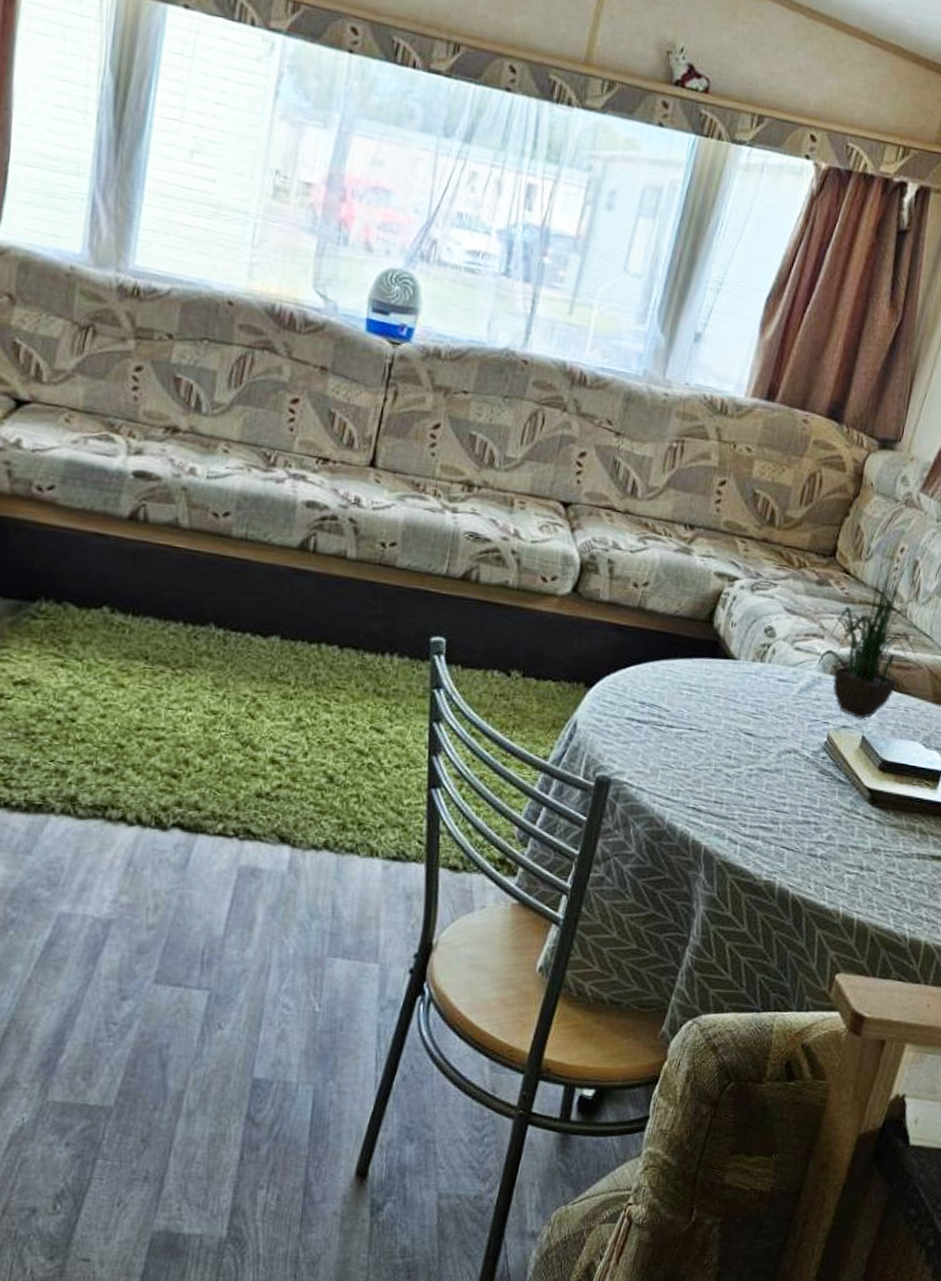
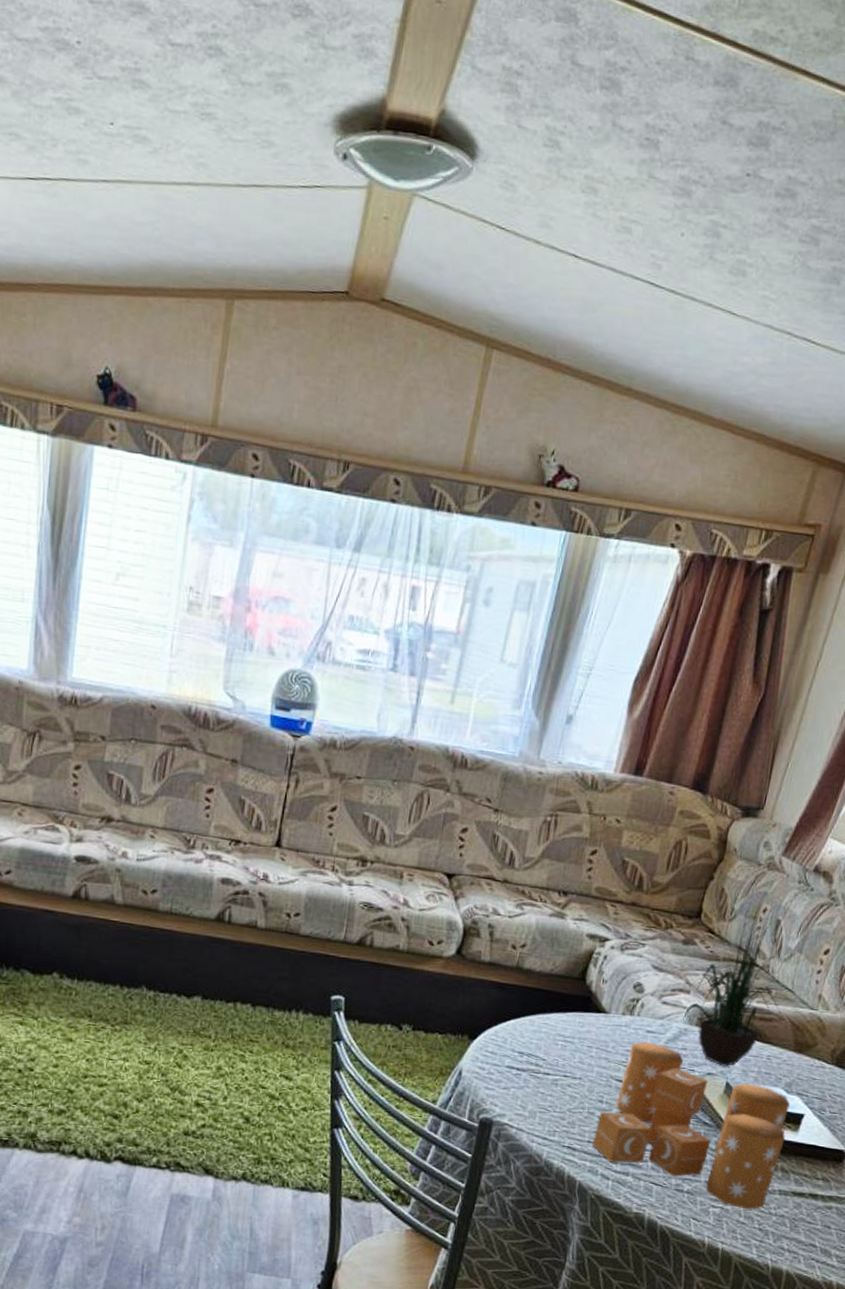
candle: none [719,691,928,876] -> present [592,1041,790,1210]

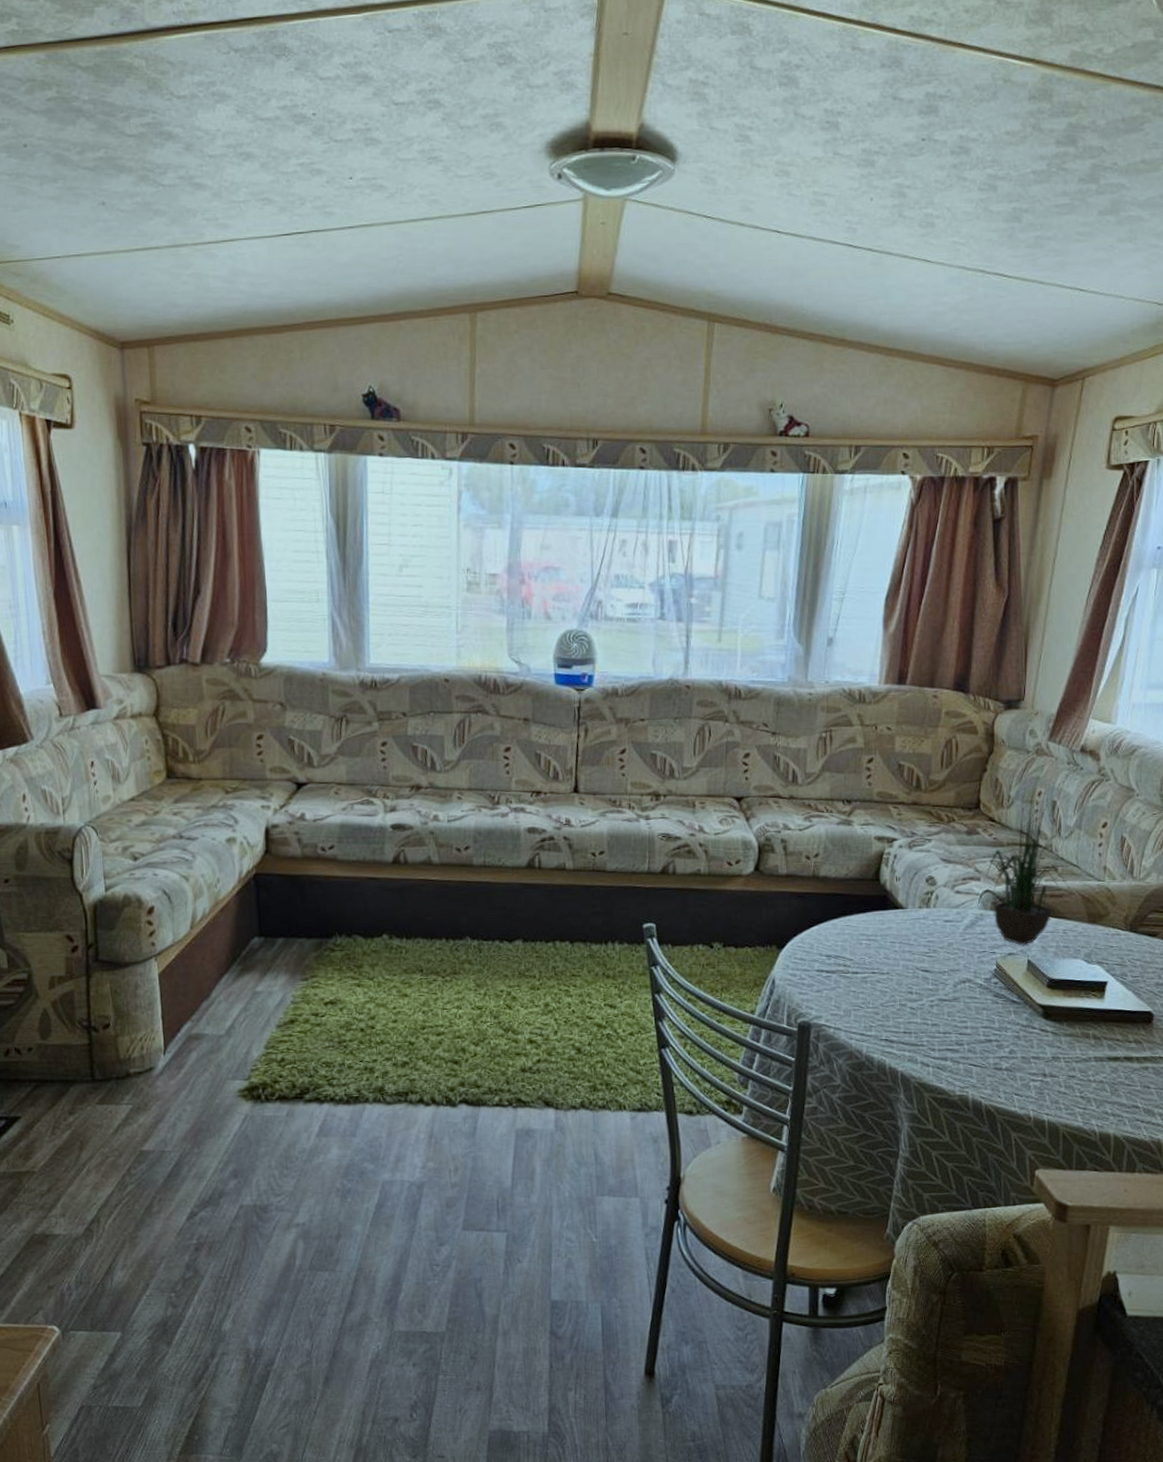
candle: present [592,1041,790,1210] -> none [908,931,1092,1080]

